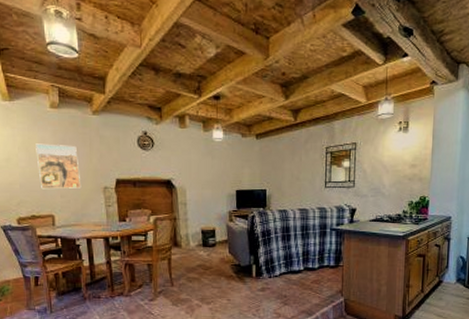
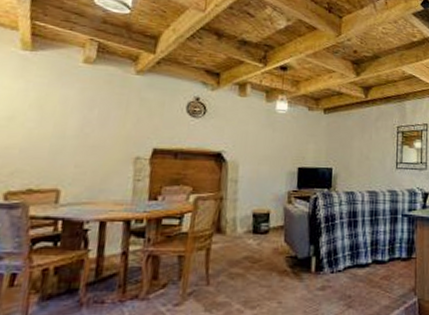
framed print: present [36,143,82,189] -> none [49,101,109,158]

